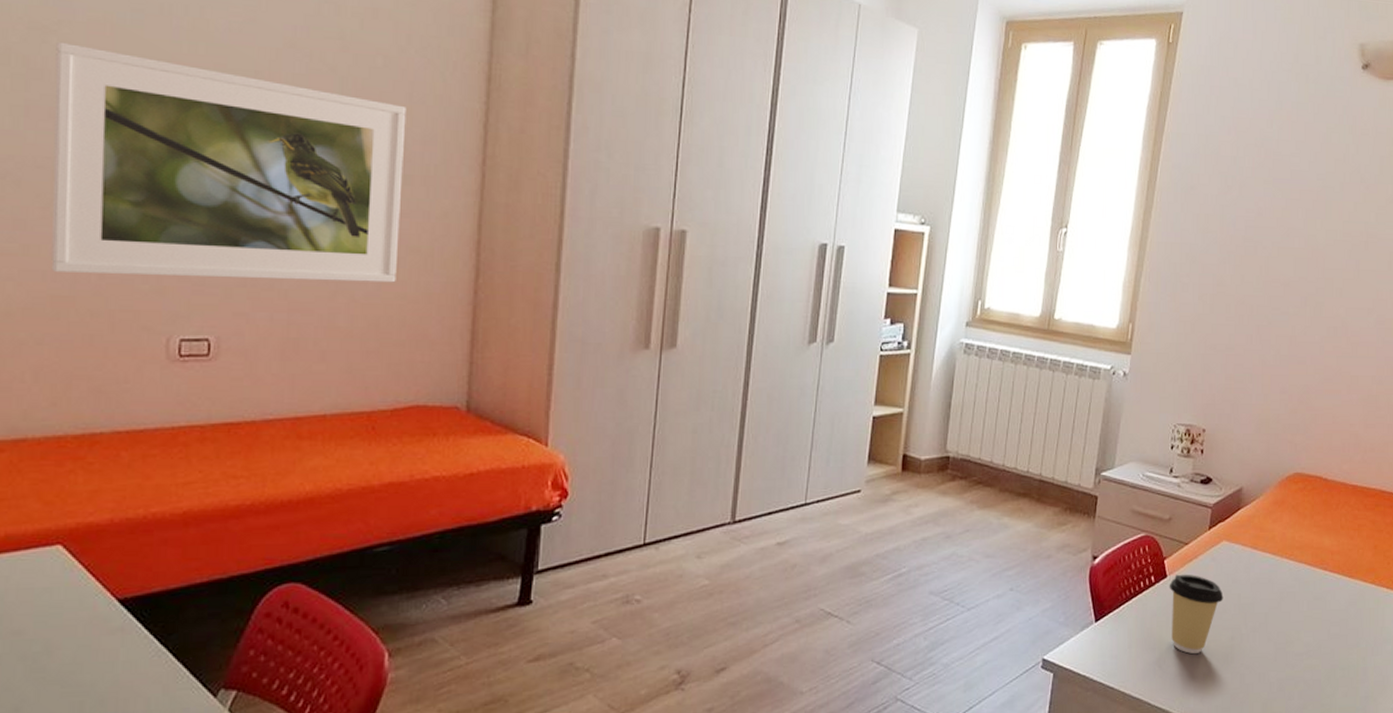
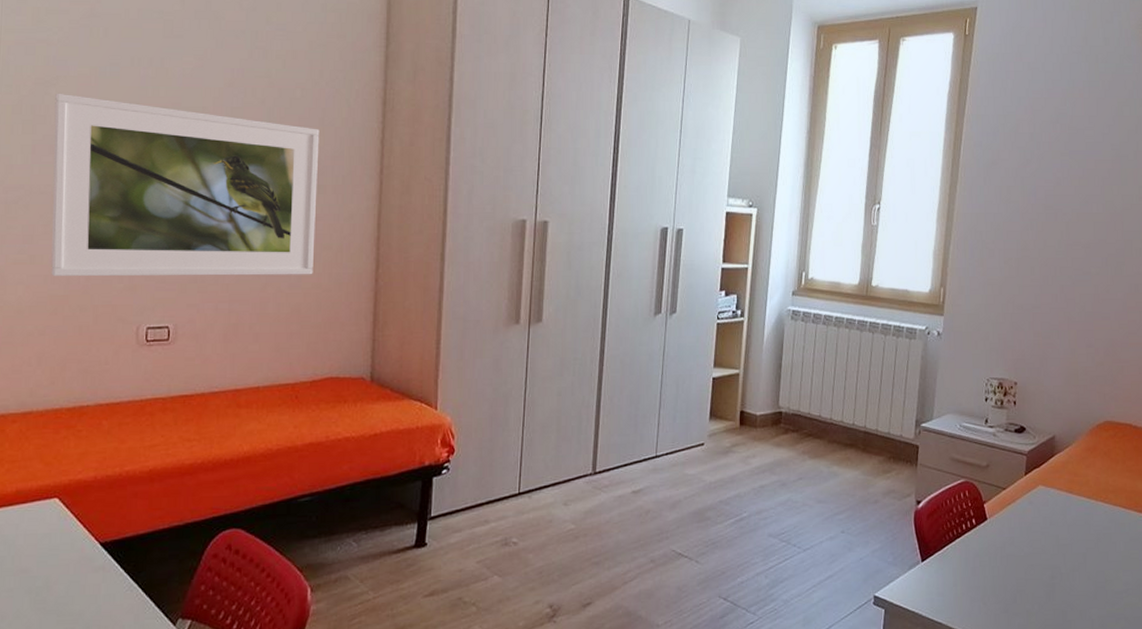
coffee cup: present [1169,574,1224,654] -> none [989,517,1042,591]

